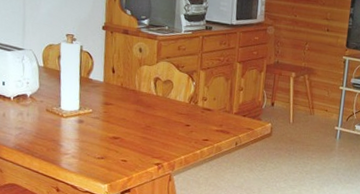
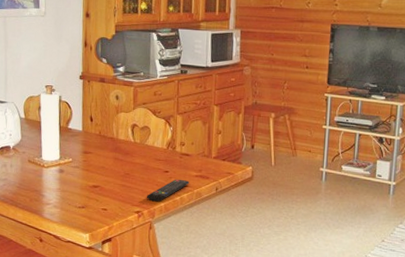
remote control: none [166,133,210,155] -> present [146,179,189,202]

